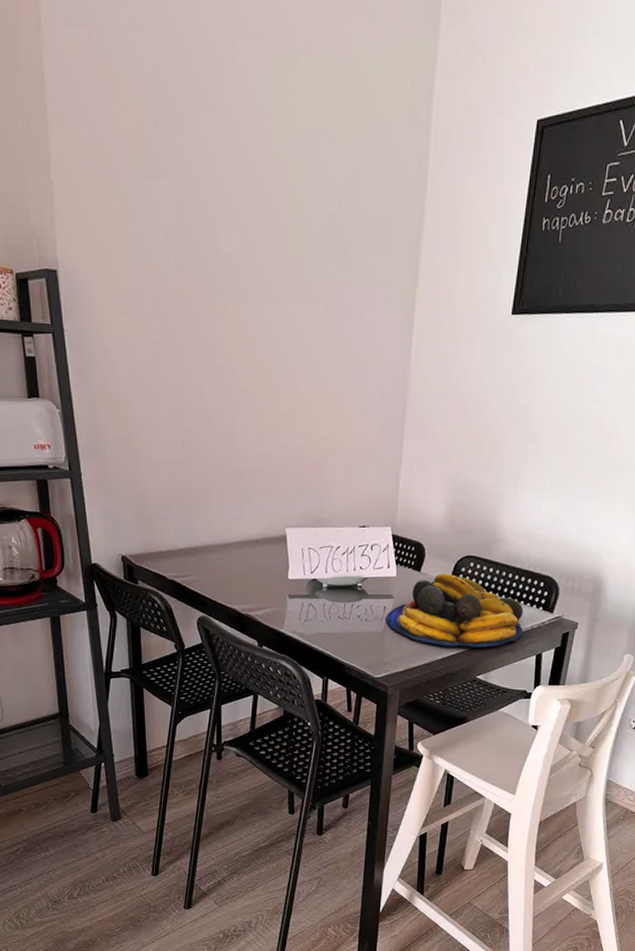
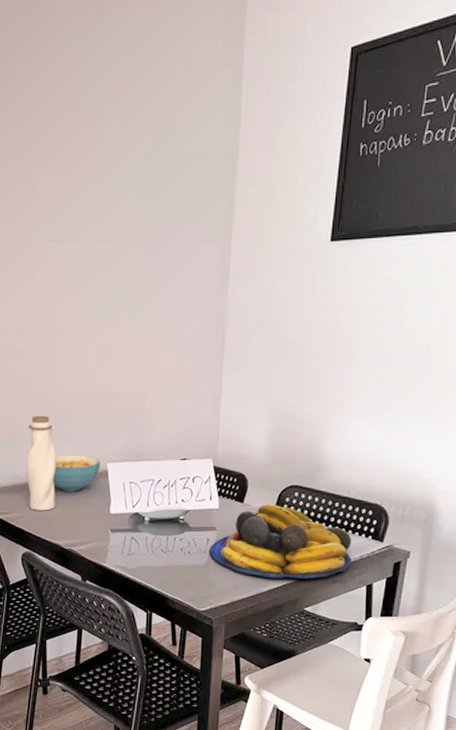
water bottle: none [203,477,234,575] -> present [26,415,56,511]
cereal bowl: none [231,518,280,556] -> present [53,455,101,492]

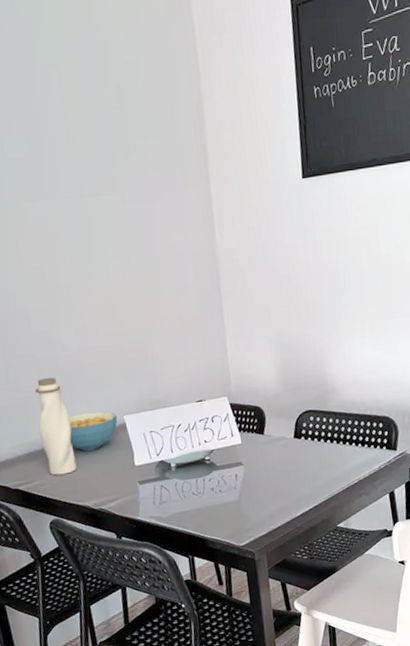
fruit bowl: present [209,503,352,579] -> none [239,431,372,503]

